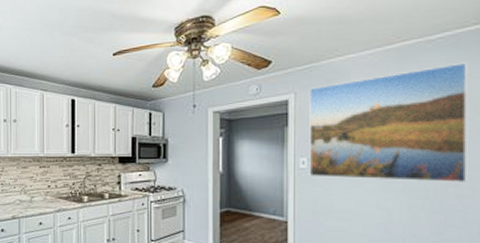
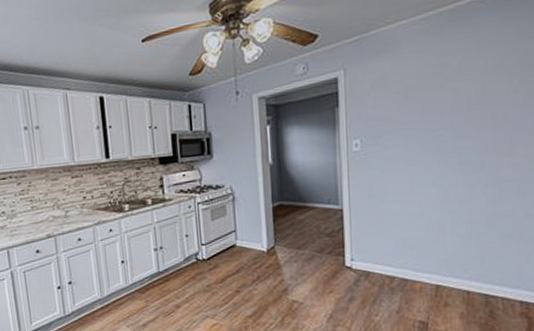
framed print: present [309,62,468,182] -> none [360,20,522,159]

